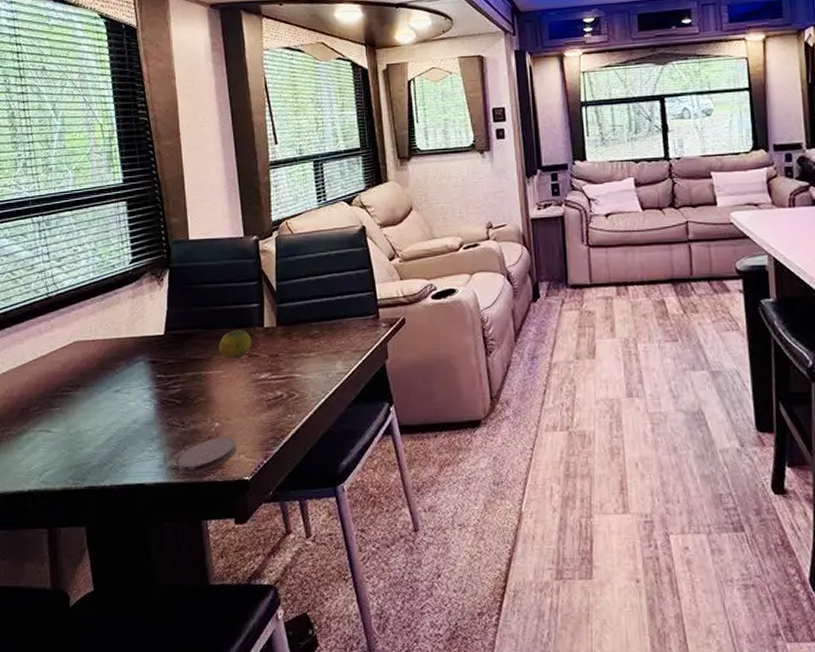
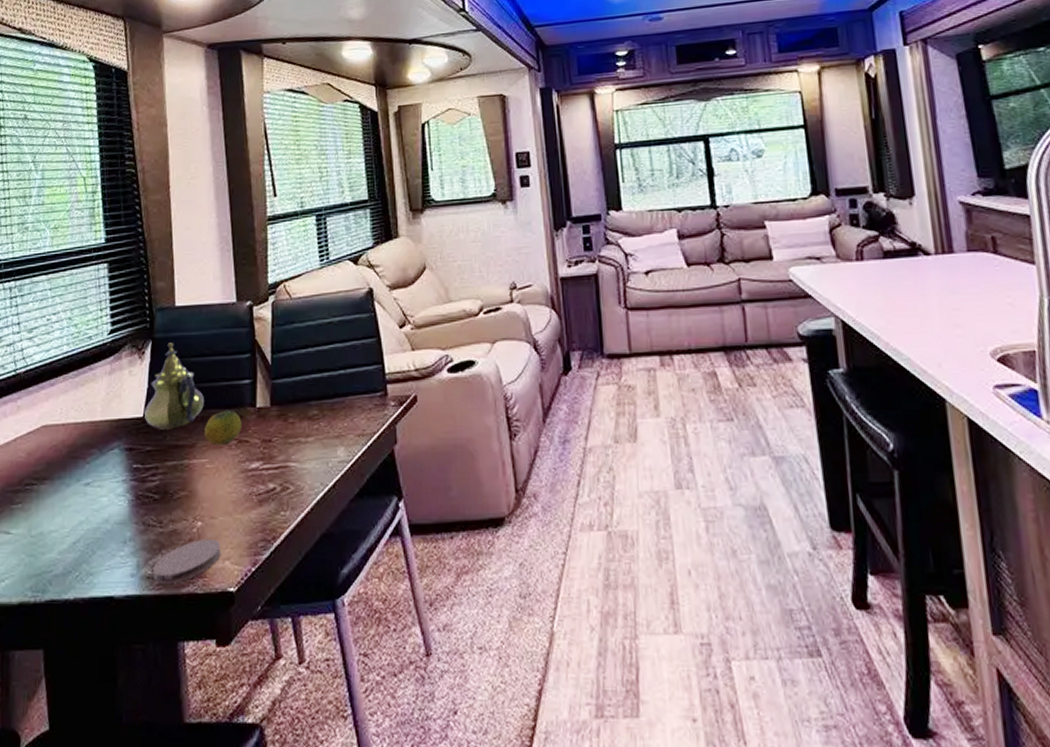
teapot: none [165,271,218,346] -> present [145,342,204,430]

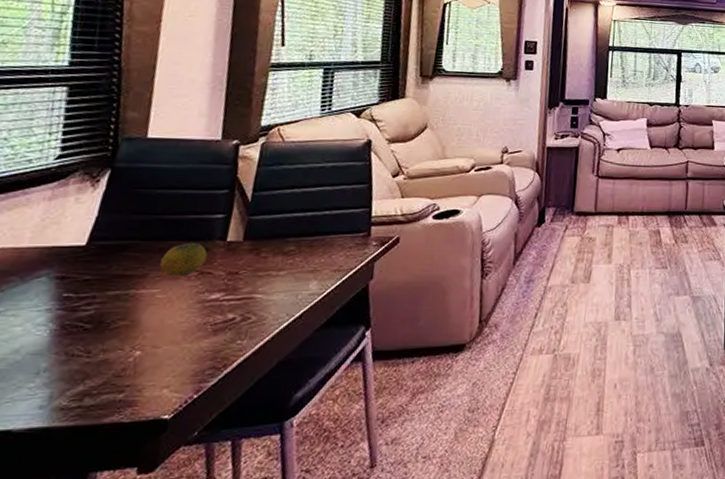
teapot: present [145,342,204,430] -> none [87,173,166,259]
coaster: present [153,538,221,585] -> none [68,367,160,416]

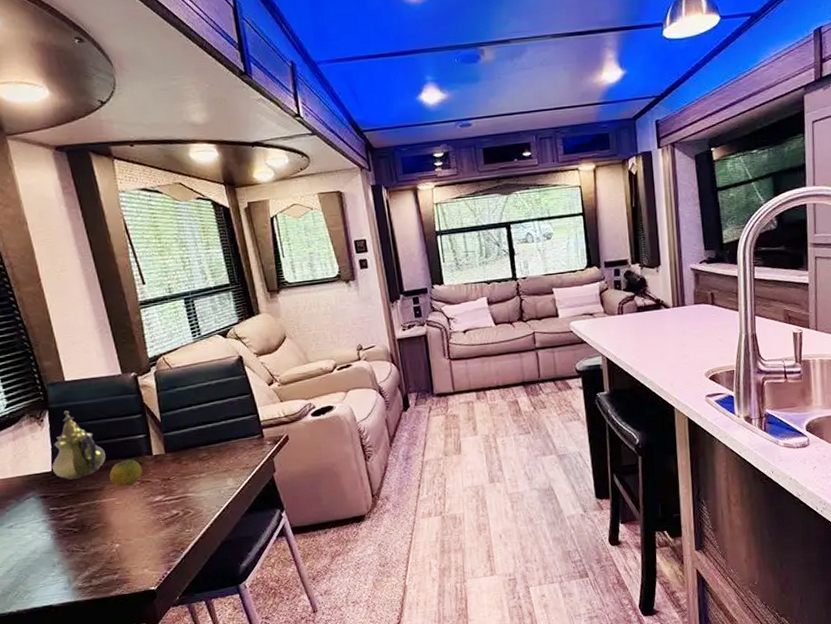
teapot: none [87,173,166,259] -> present [52,410,106,480]

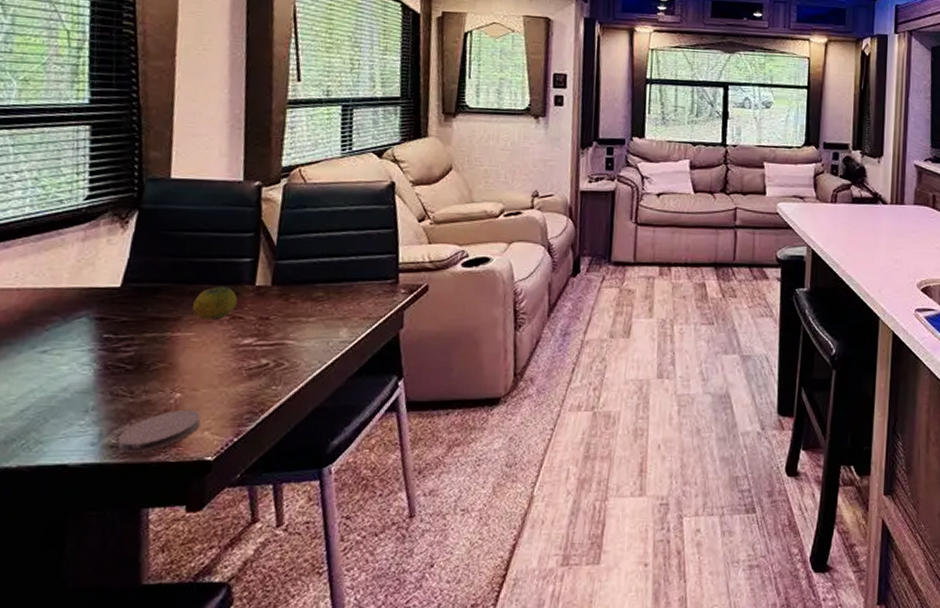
teapot: present [52,410,106,480] -> none [122,214,196,302]
coaster: none [82,554,140,592] -> present [117,409,201,454]

